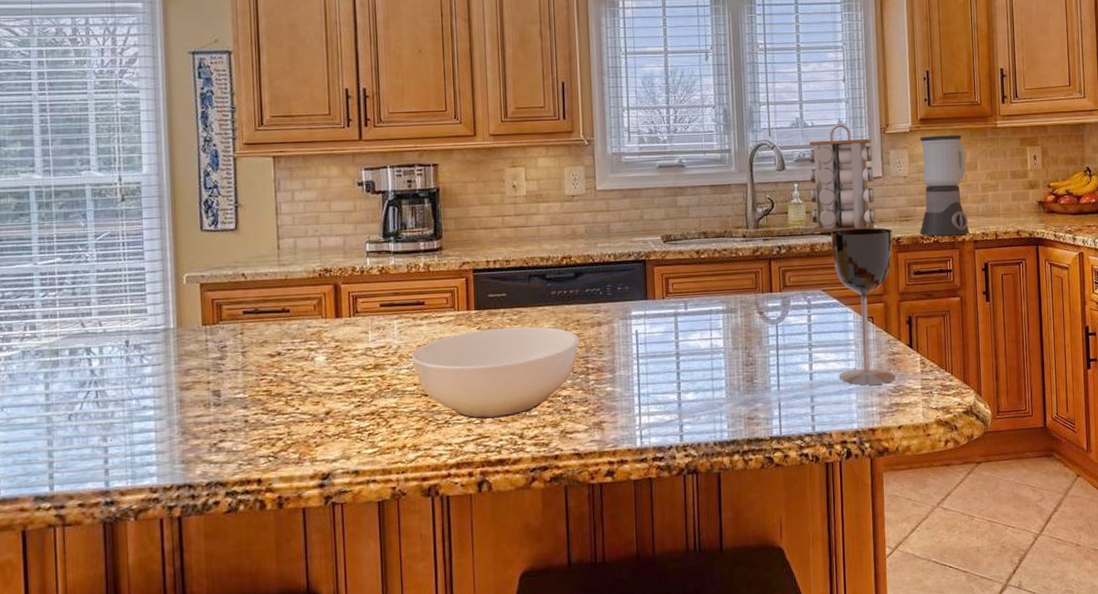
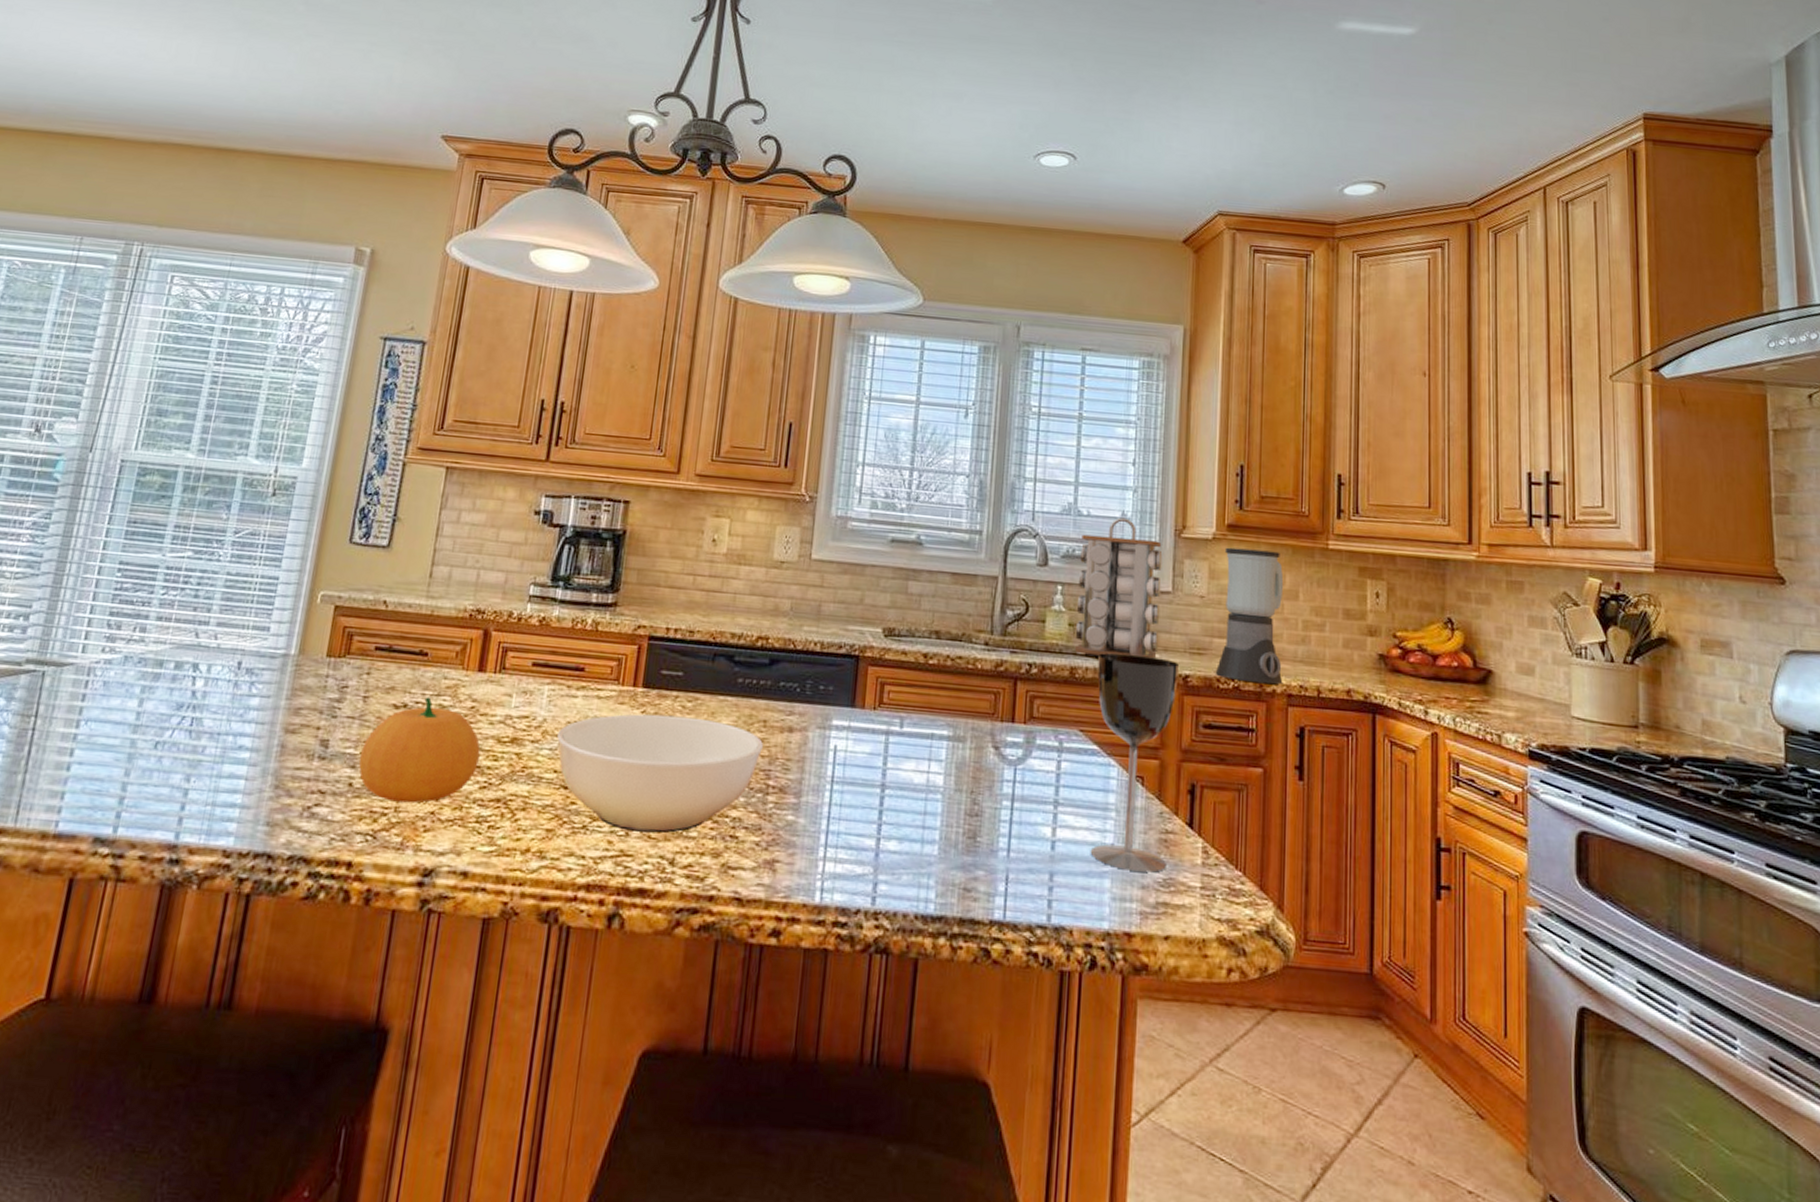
fruit: none [249,344,350,429] -> present [359,697,481,804]

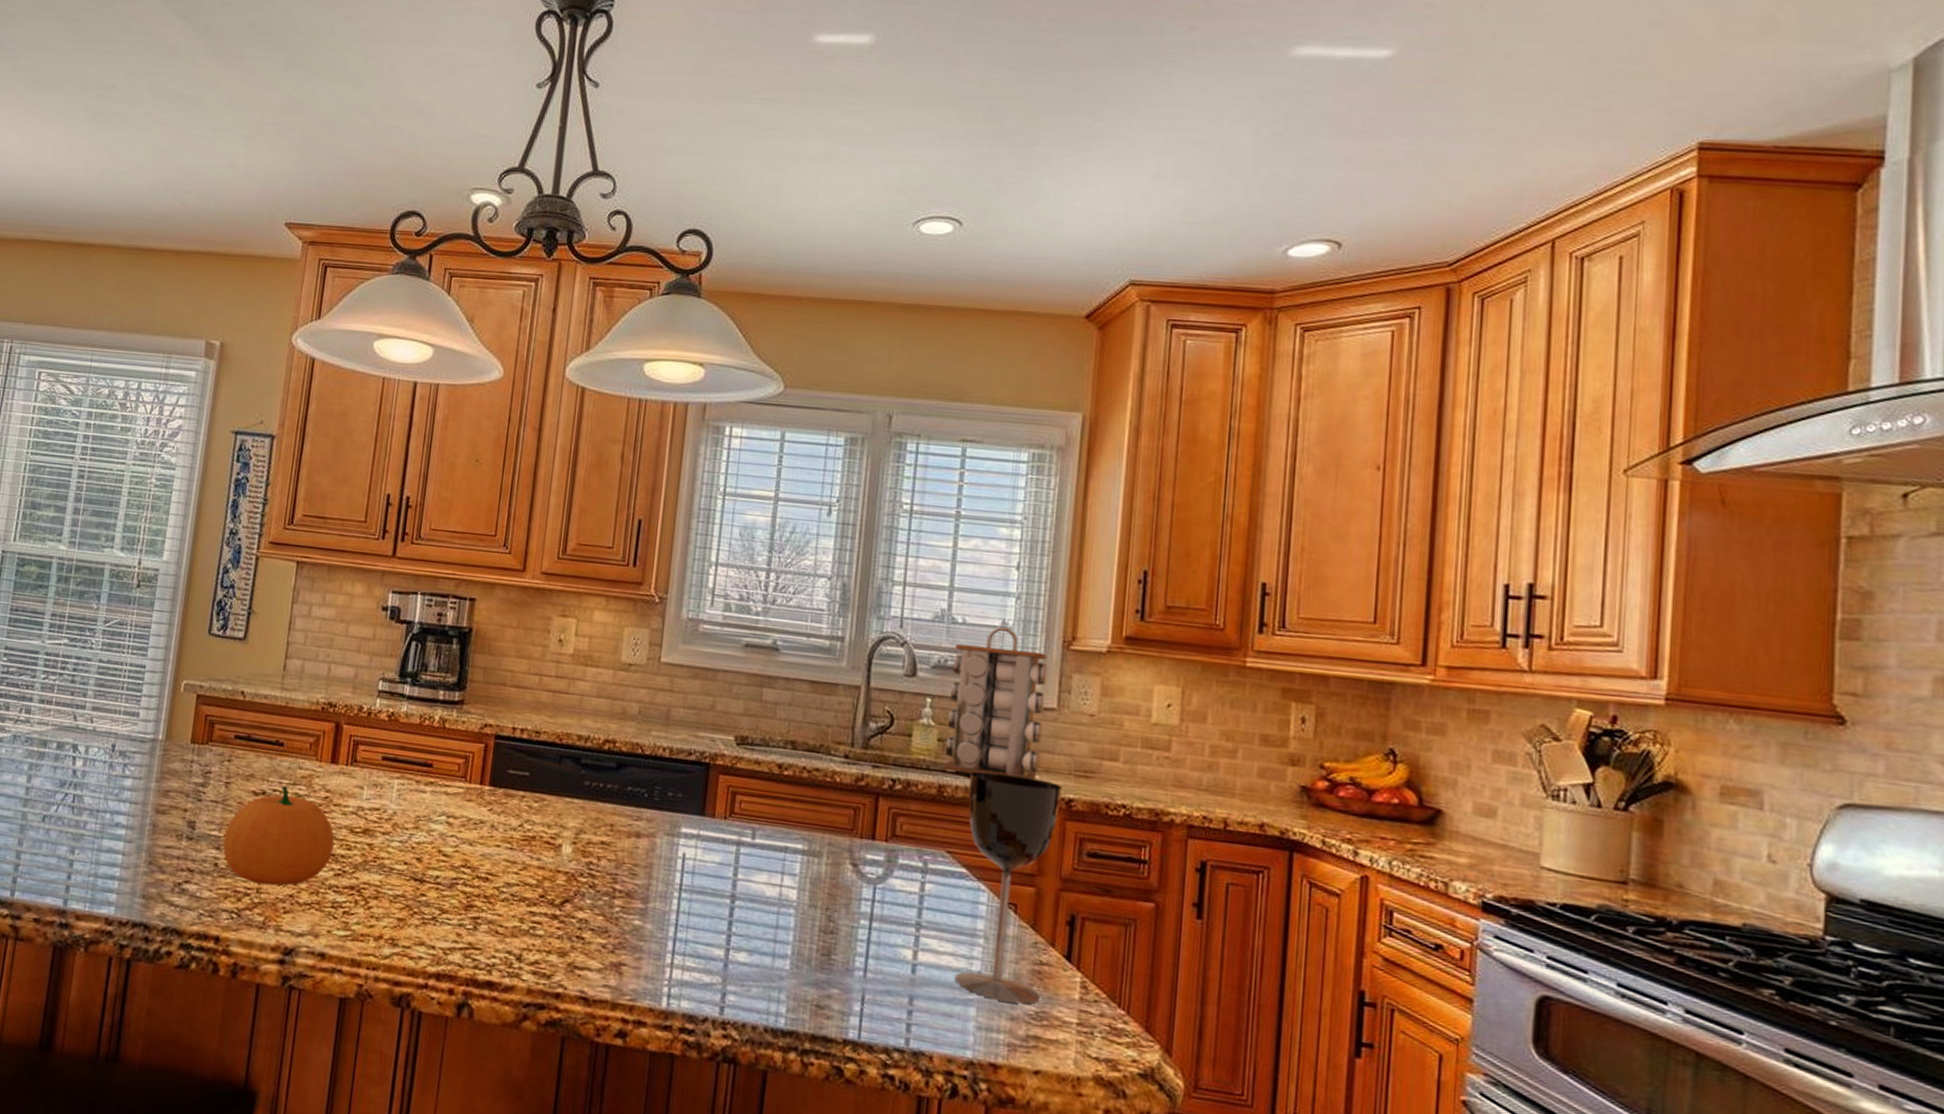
bowl: present [556,714,764,834] -> none [406,811,611,930]
blender: present [1215,547,1284,684] -> none [1103,662,1190,814]

